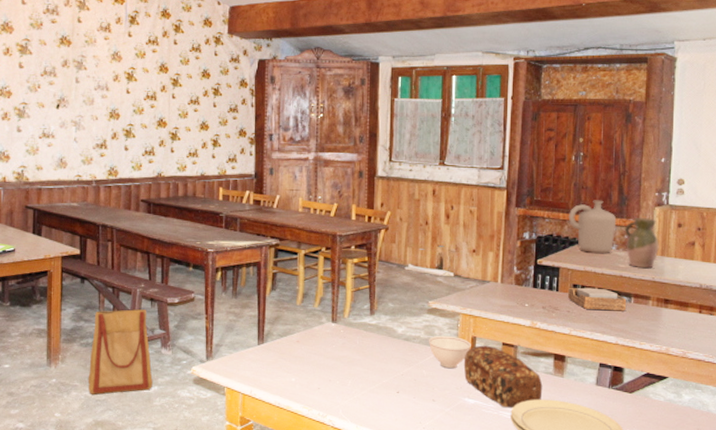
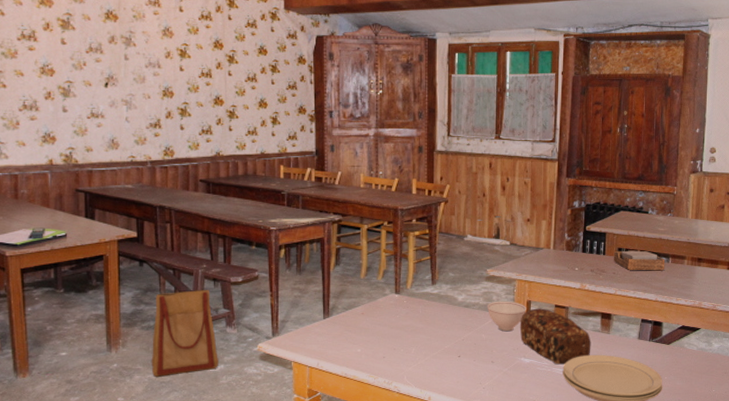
water jug: present [568,200,617,254] -> none [613,169,657,219]
pitcher: present [625,218,659,269] -> none [664,185,694,231]

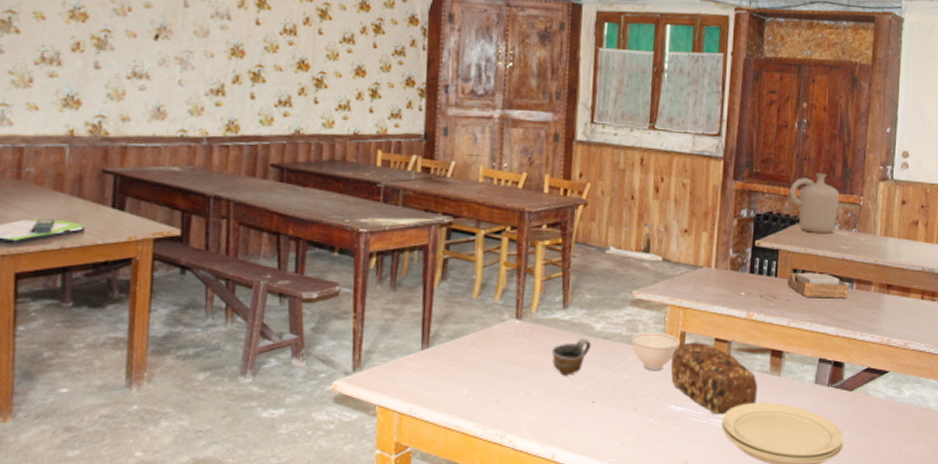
shopping bag: present [151,289,218,377] -> none [185,307,278,424]
cup: none [424,307,456,337] -> present [551,338,592,376]
water jug: none [613,169,657,219] -> present [789,173,840,235]

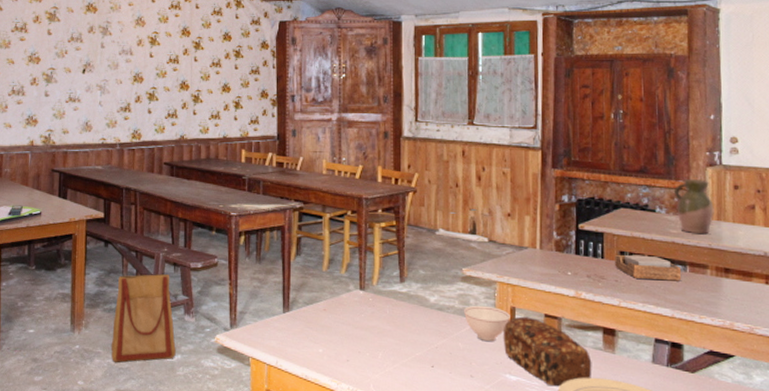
shopping bag: none [185,307,278,424] -> present [111,273,176,363]
cup: present [551,338,592,376] -> none [392,309,428,341]
water jug: present [789,173,840,235] -> none [610,160,665,219]
pitcher: none [848,194,883,251] -> present [674,179,714,235]

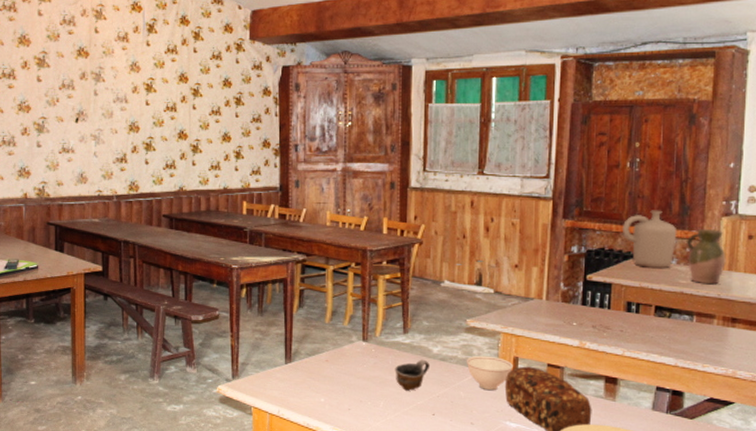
shopping bag: present [111,273,176,363] -> none [113,326,178,412]
cup: none [392,309,428,341] -> present [395,359,431,391]
water jug: none [610,160,665,219] -> present [622,210,677,269]
napkin holder: present [614,254,682,281] -> none [620,304,688,331]

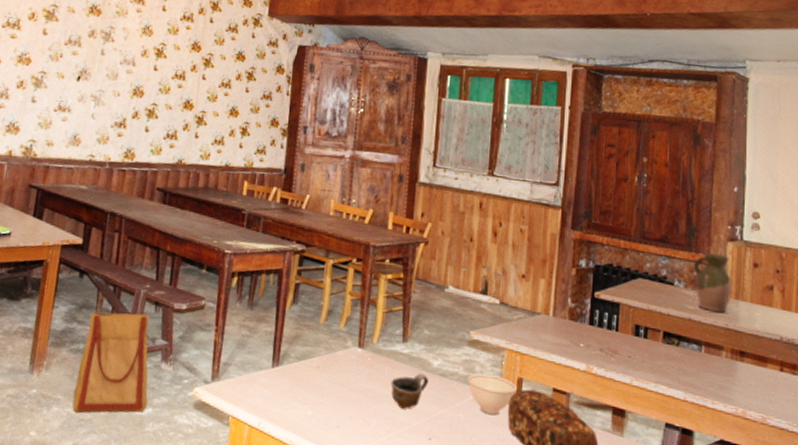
shopping bag: none [113,326,178,412] -> present [72,311,150,413]
water jug: present [622,210,677,269] -> none [630,228,685,292]

